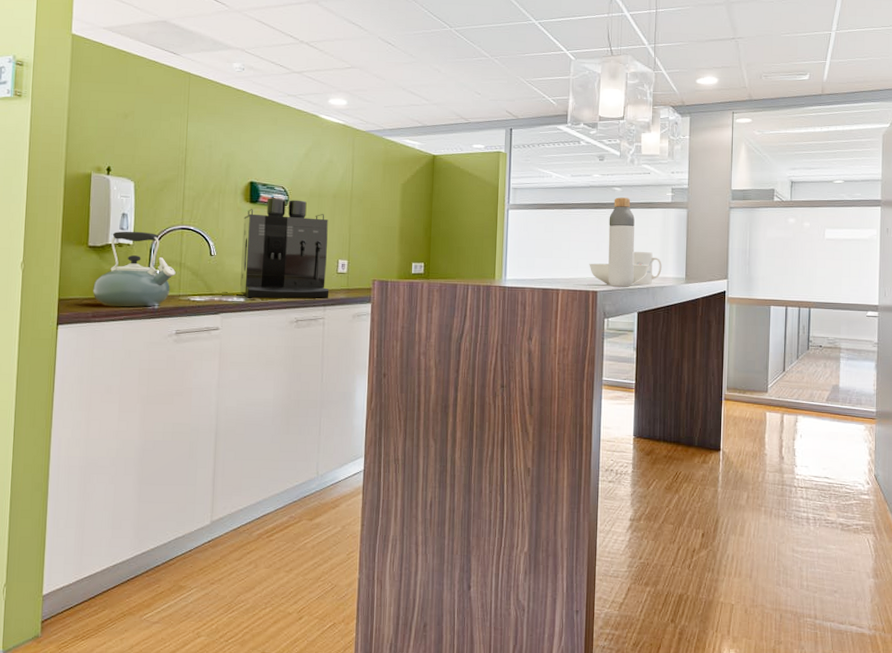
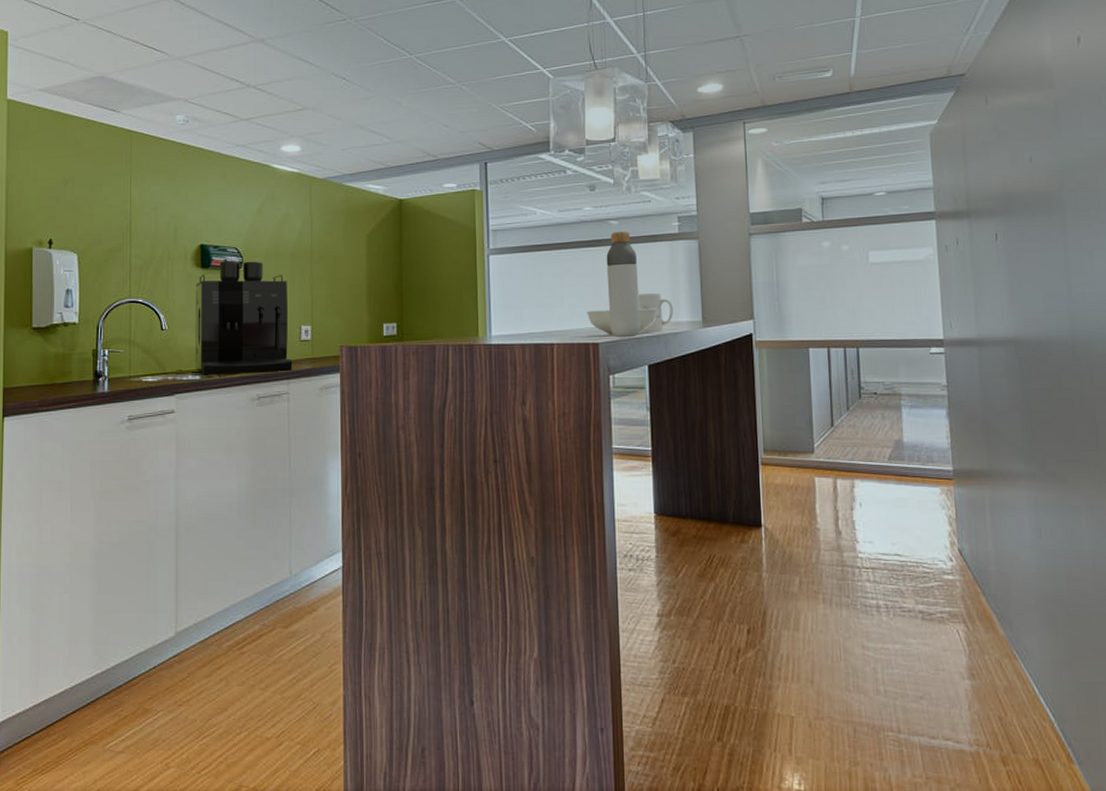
kettle: present [93,231,176,308] -> none [39,308,125,394]

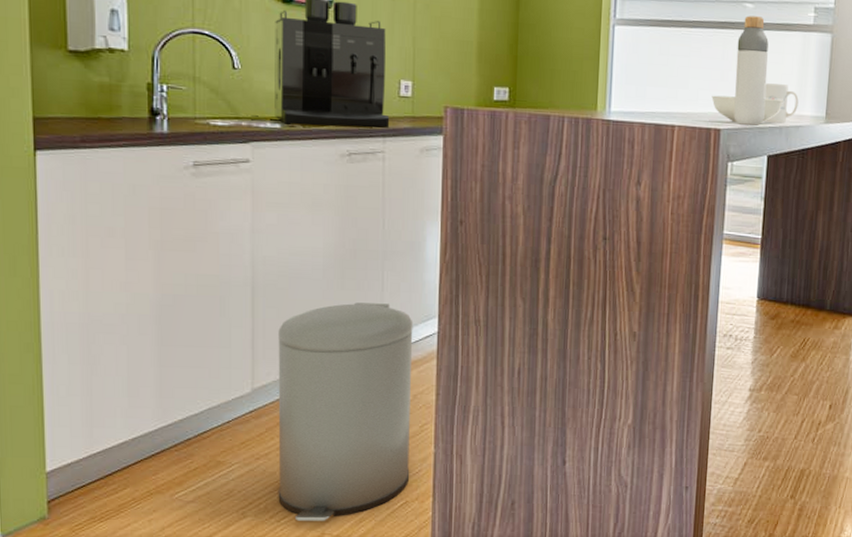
pedal bin: none [198,540,321,773] -> present [278,302,413,522]

